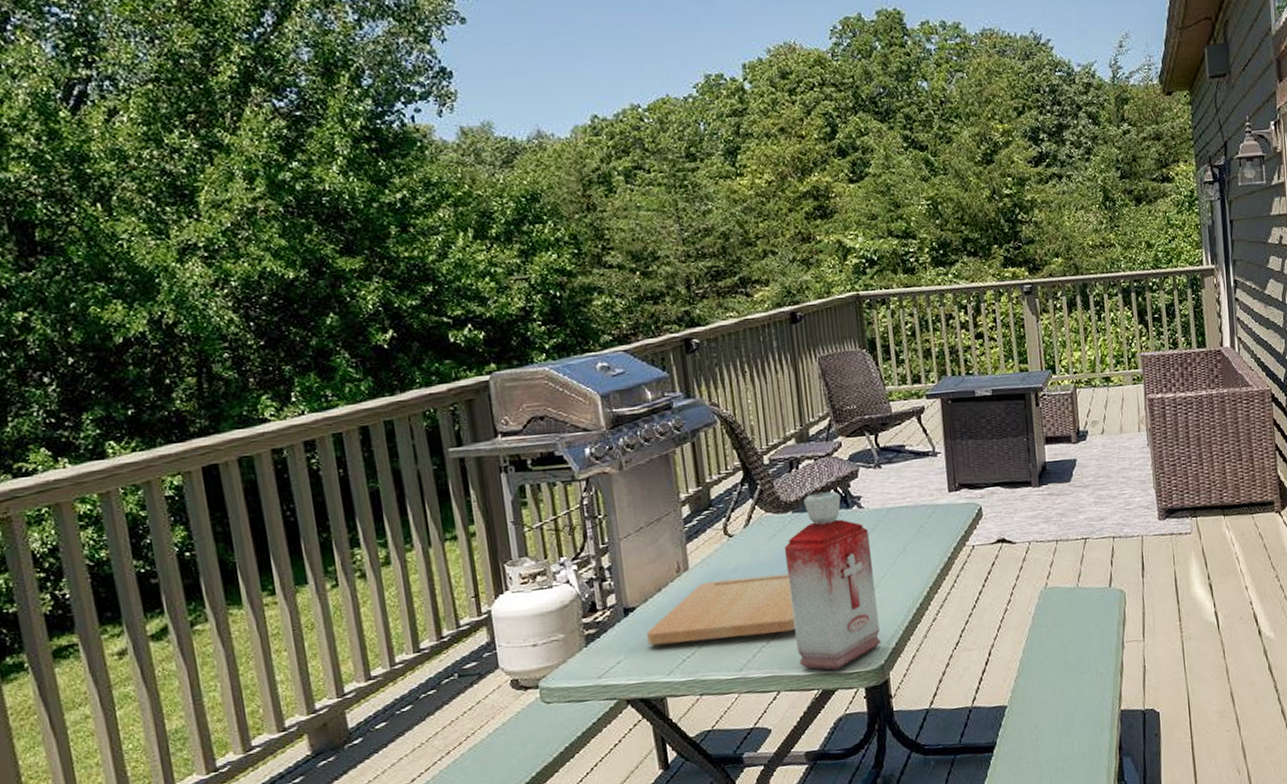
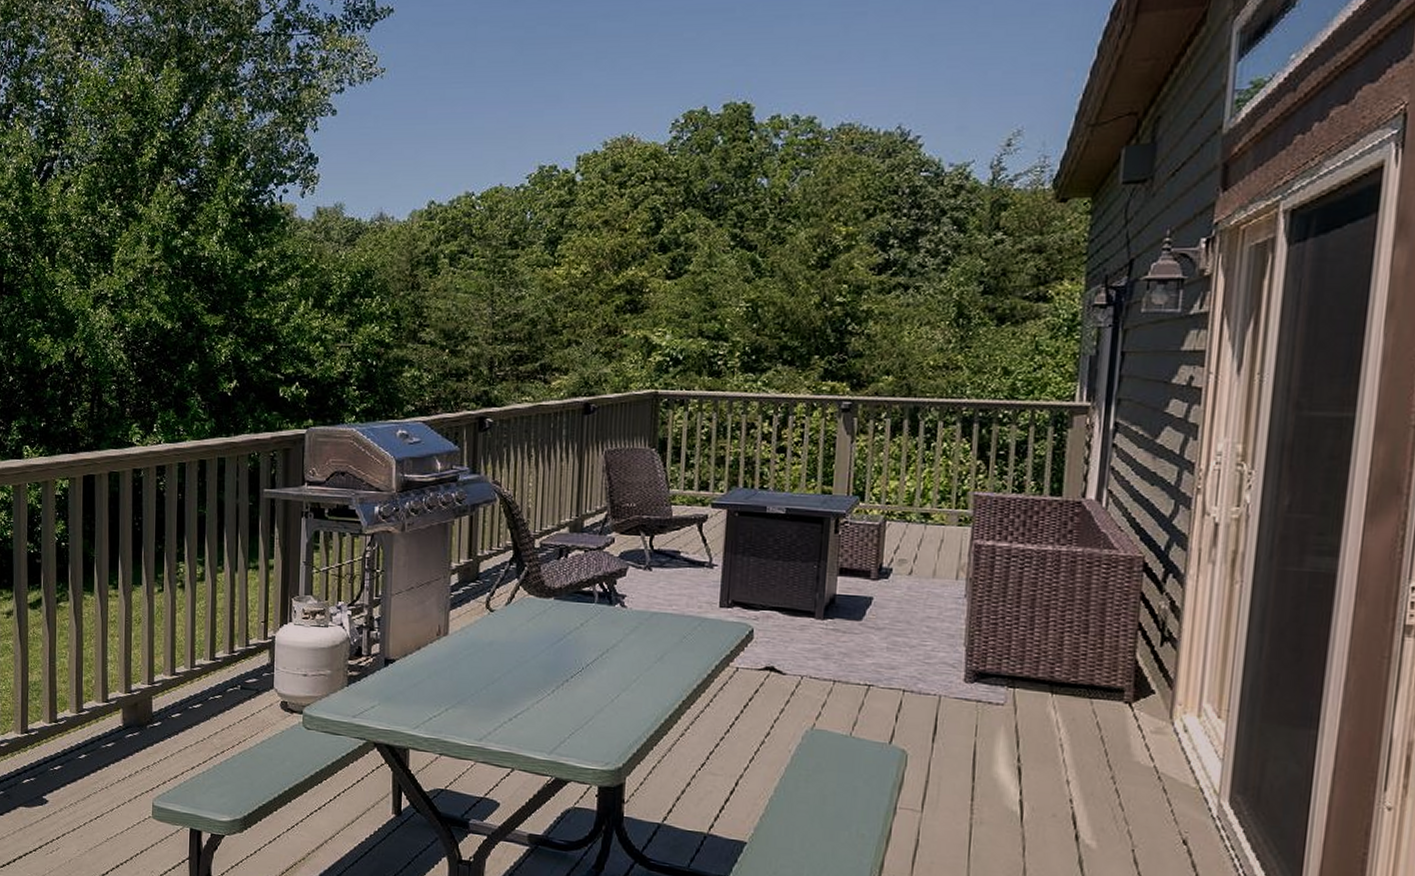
cutting board: present [647,574,796,646] -> none [401,650,542,714]
bottle: present [784,491,881,671] -> none [537,584,628,762]

